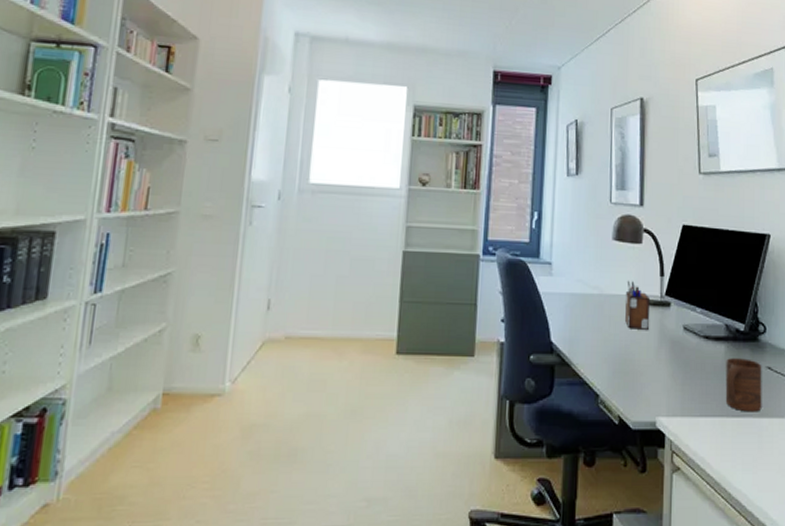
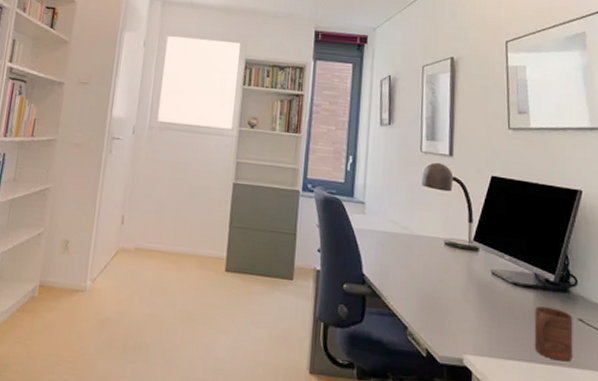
desk organizer: present [625,280,651,331] -> none [433,223,459,273]

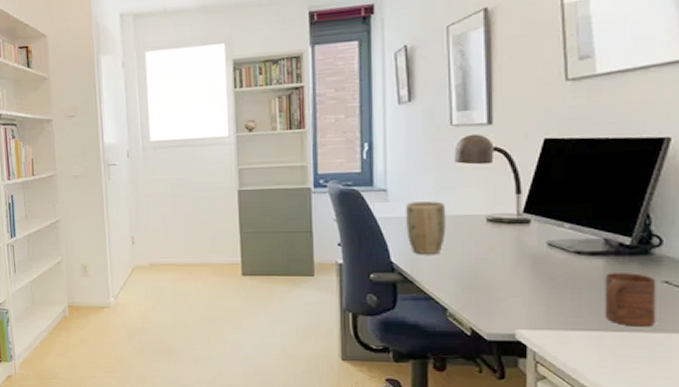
plant pot: none [378,217,413,271] -> present [406,201,446,254]

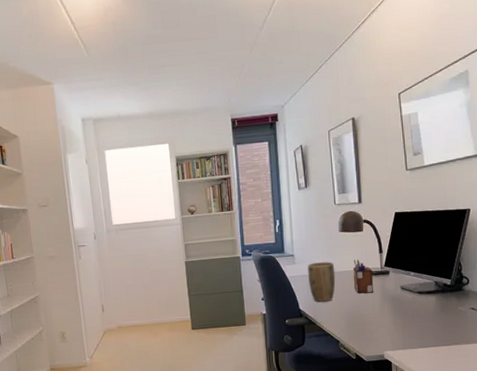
desk organizer: none [473,200,505,249] -> present [353,259,374,294]
cup: present [604,273,656,327] -> none [436,304,468,342]

